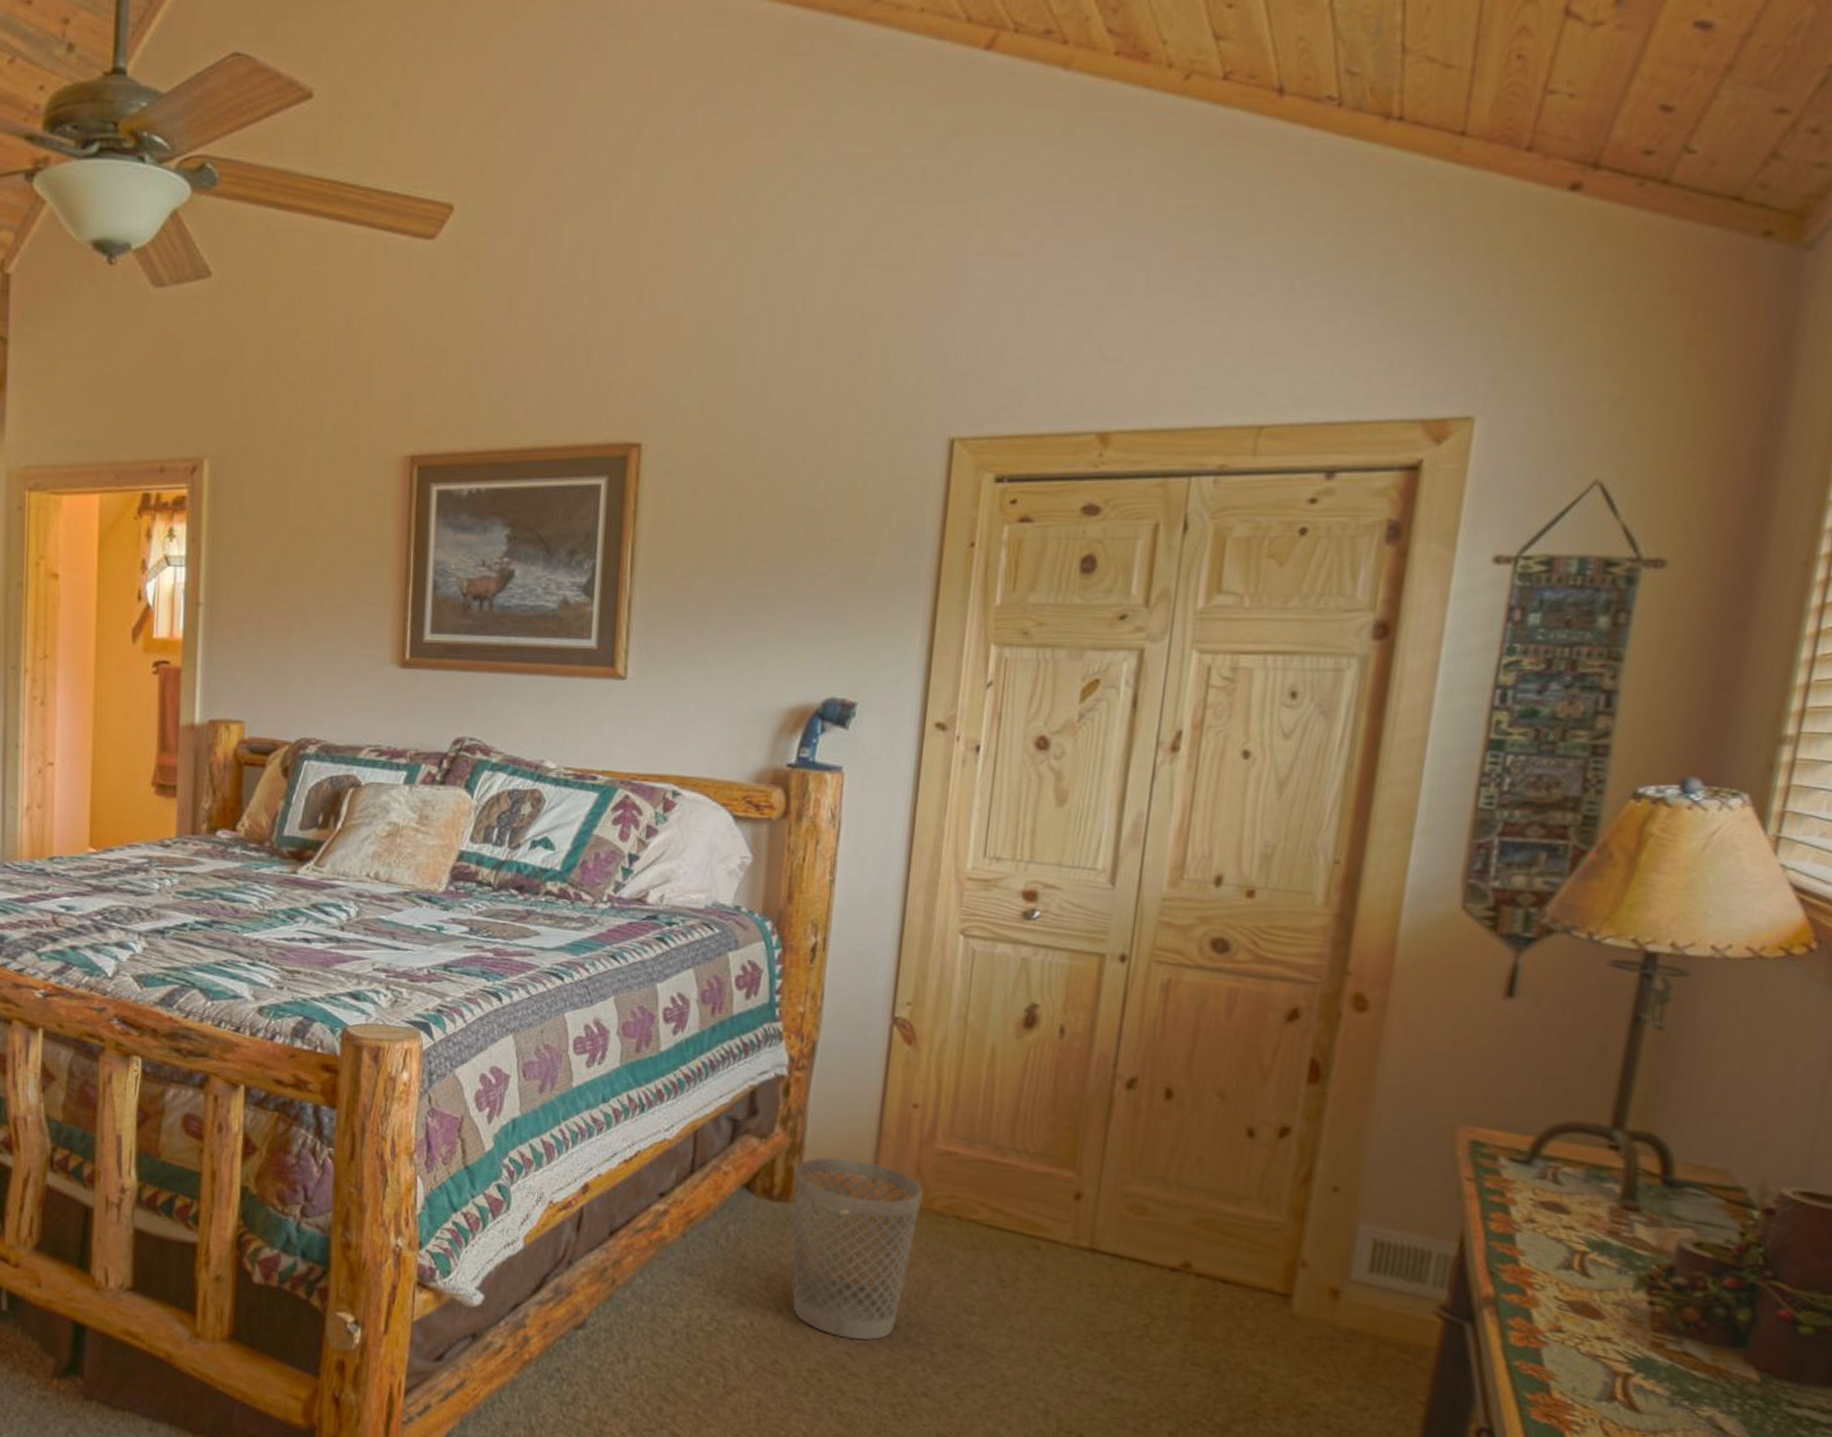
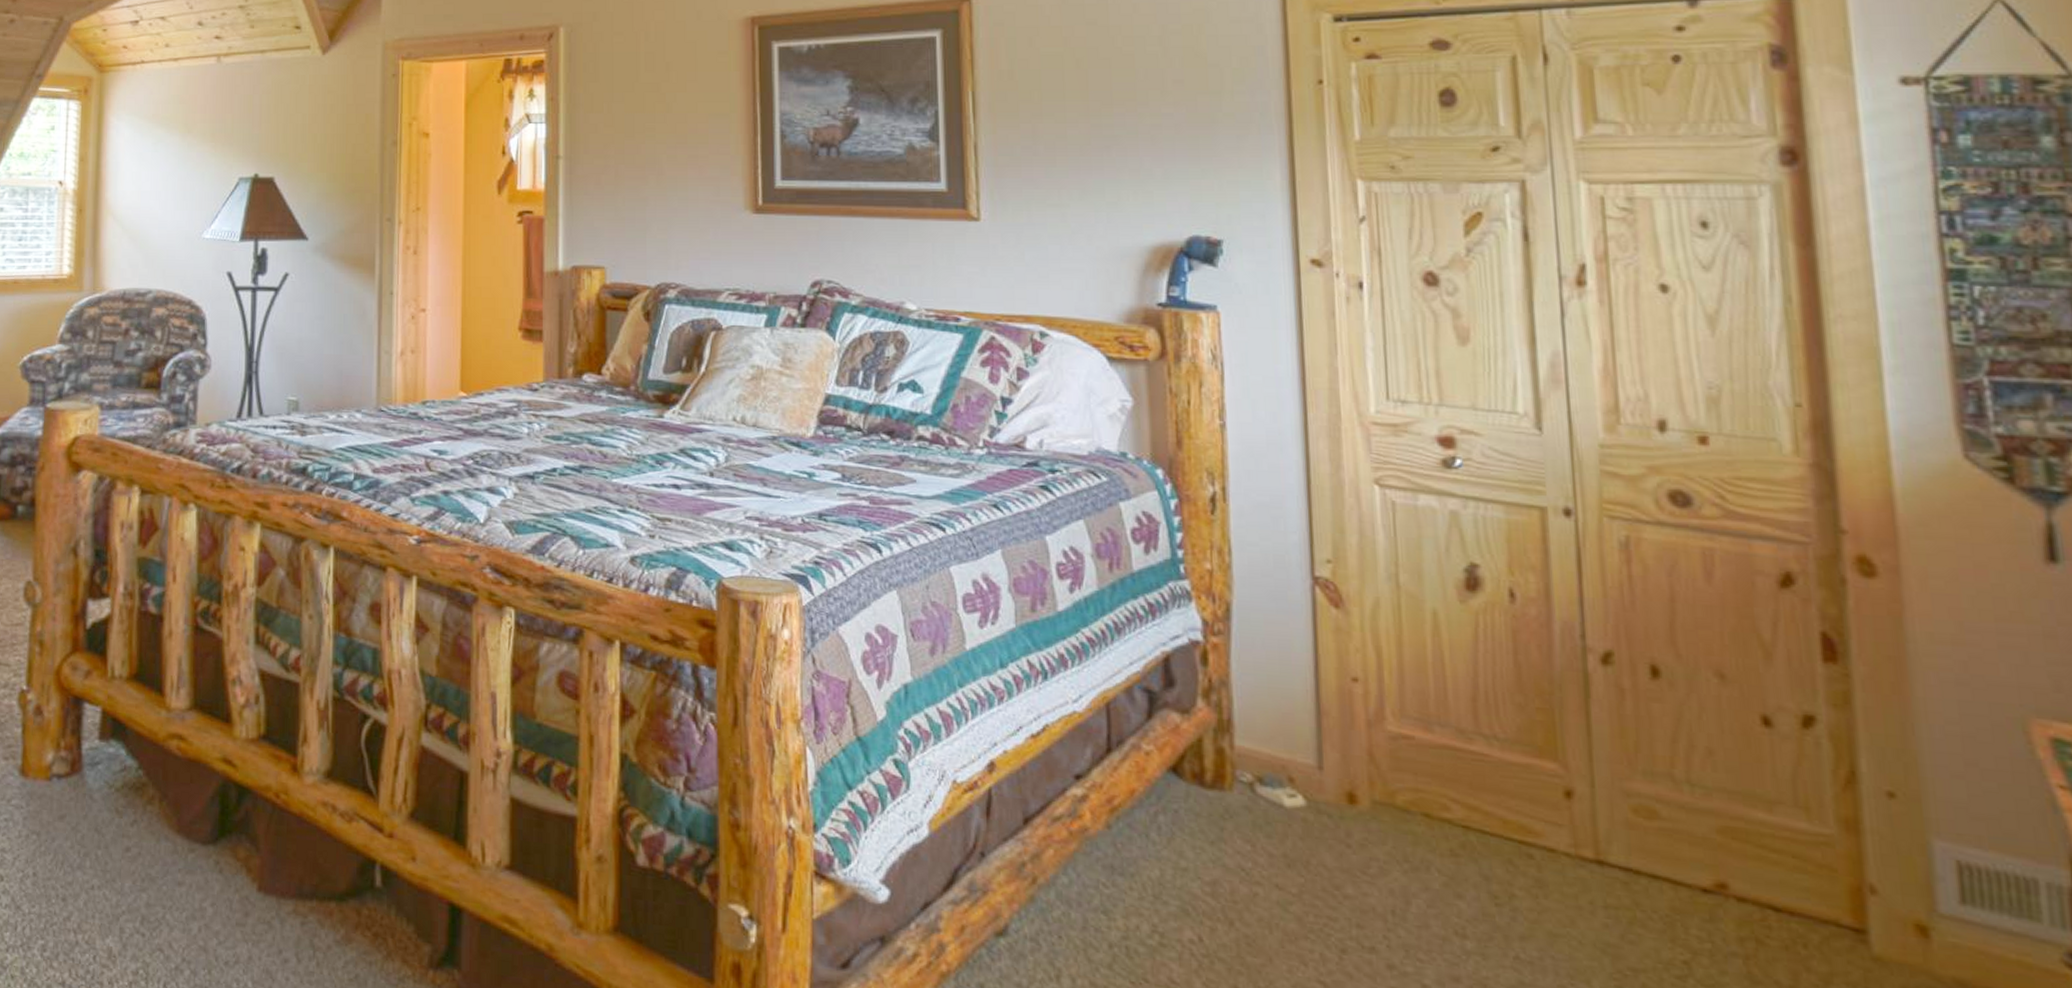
wastebasket: present [791,1157,924,1341] -> none [1225,738,1382,967]

